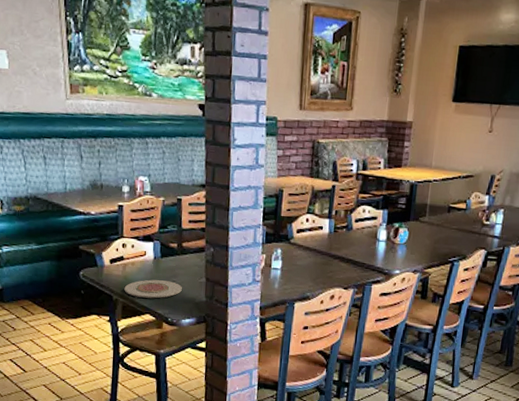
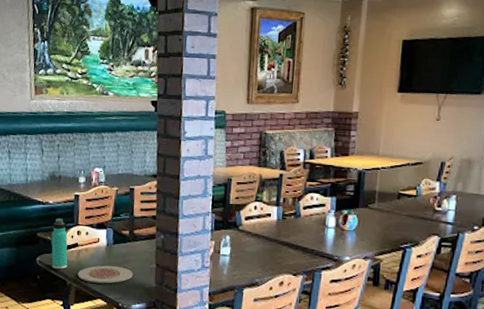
thermos bottle: none [94,230,113,284] -> present [51,218,68,270]

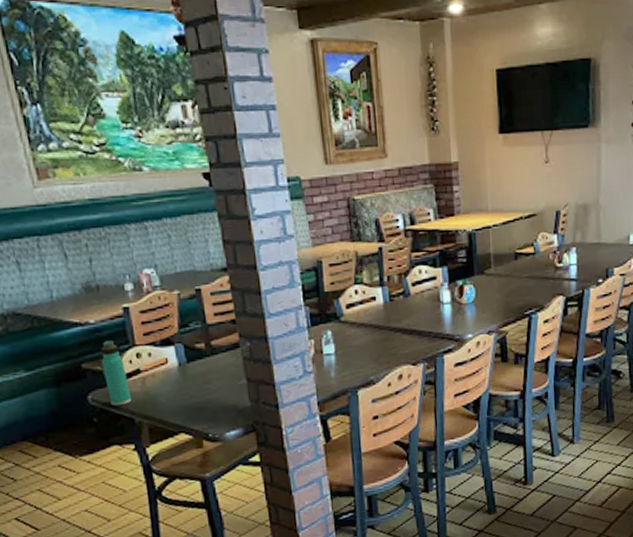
plate: present [77,265,133,284] -> none [147,389,220,415]

